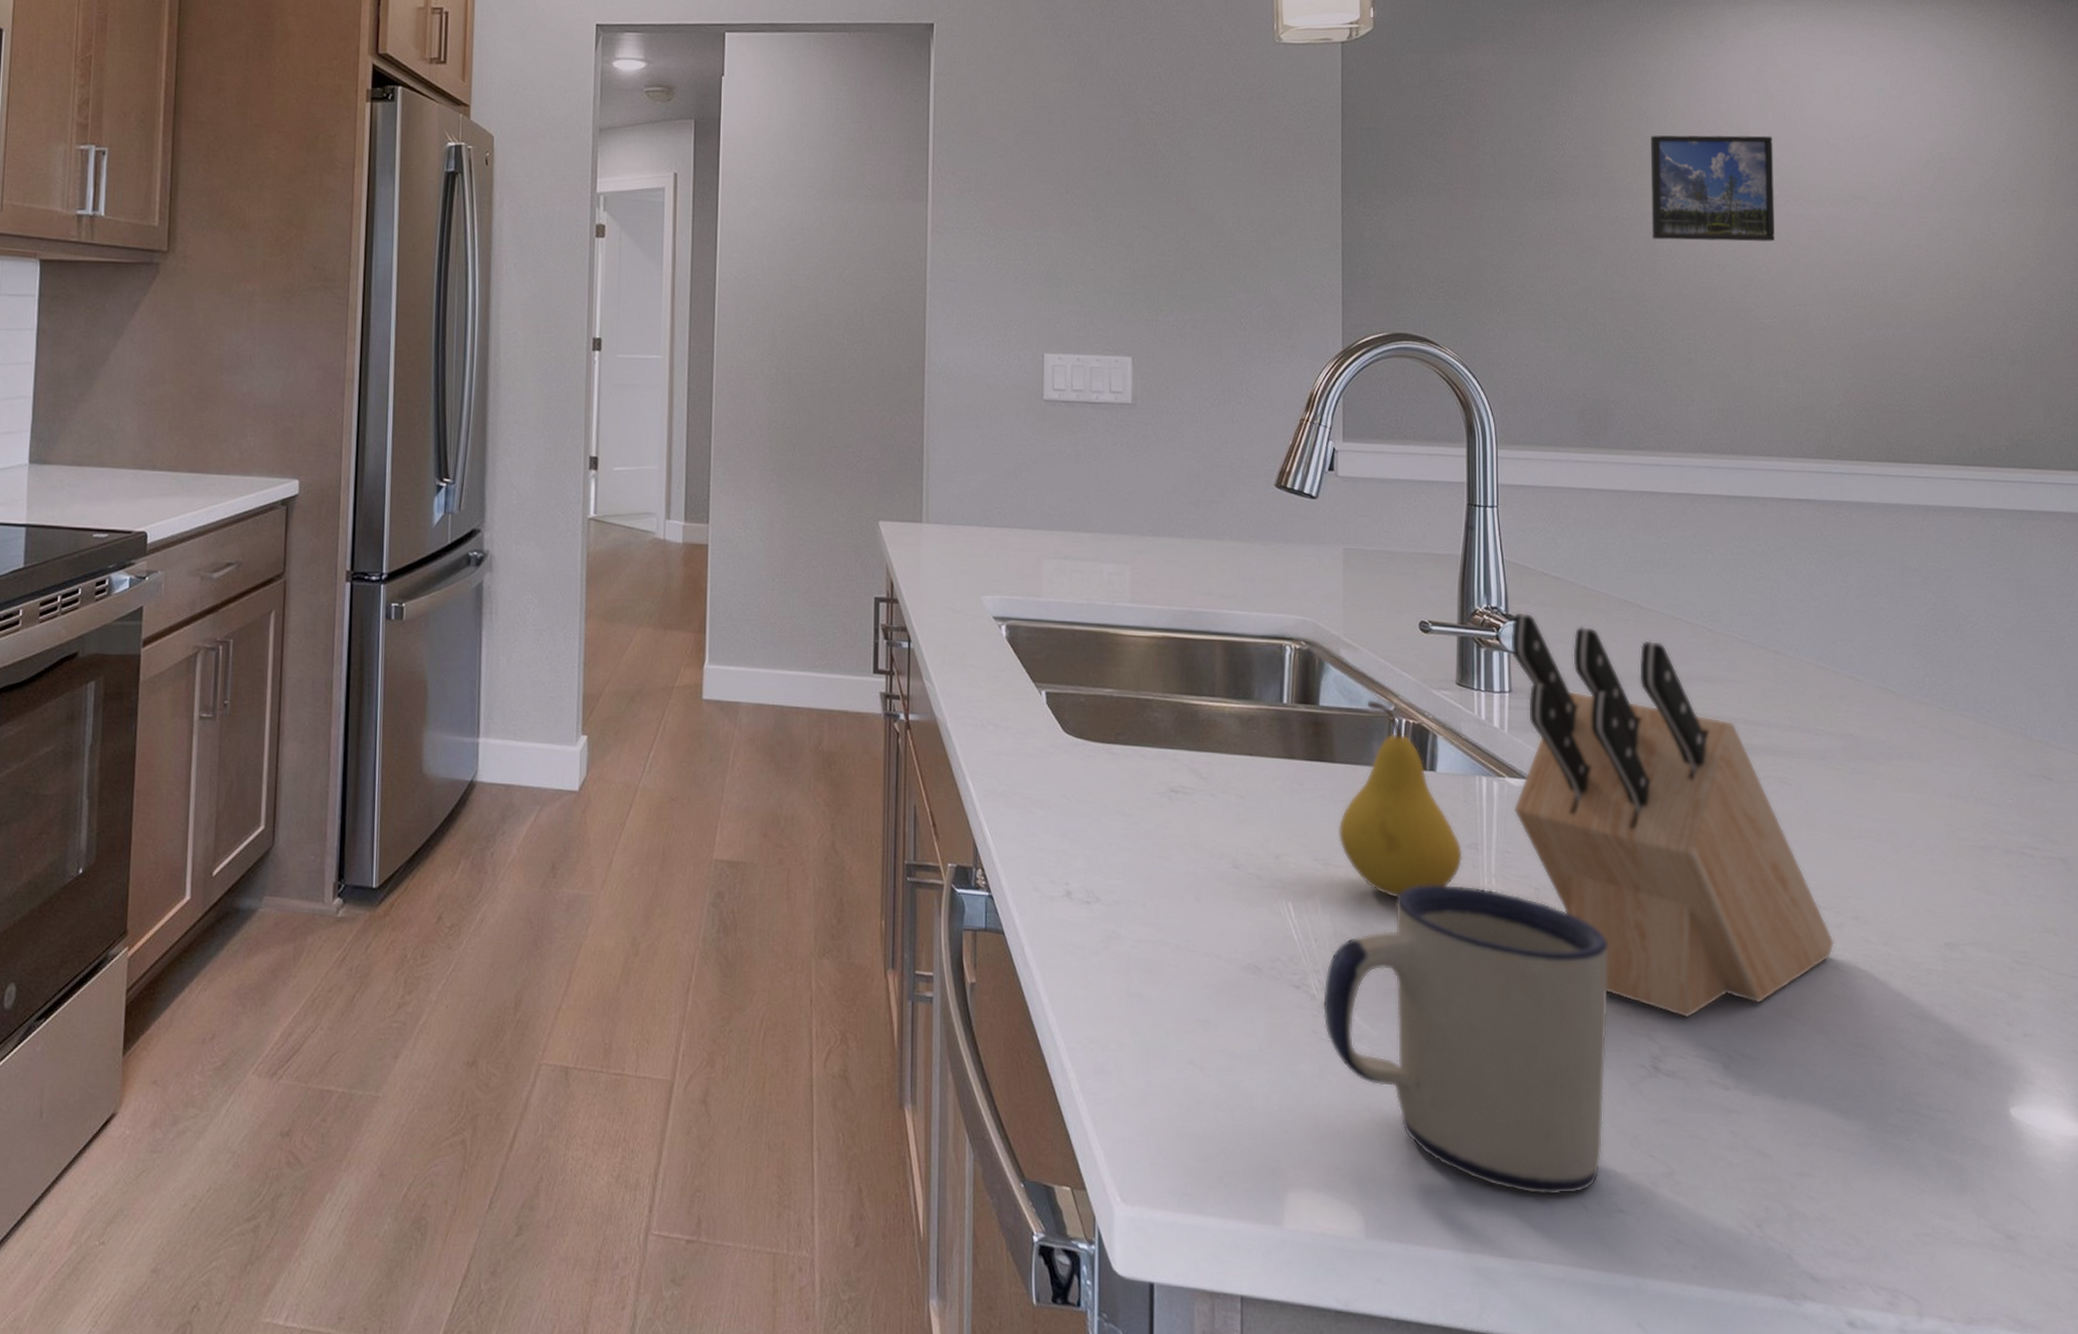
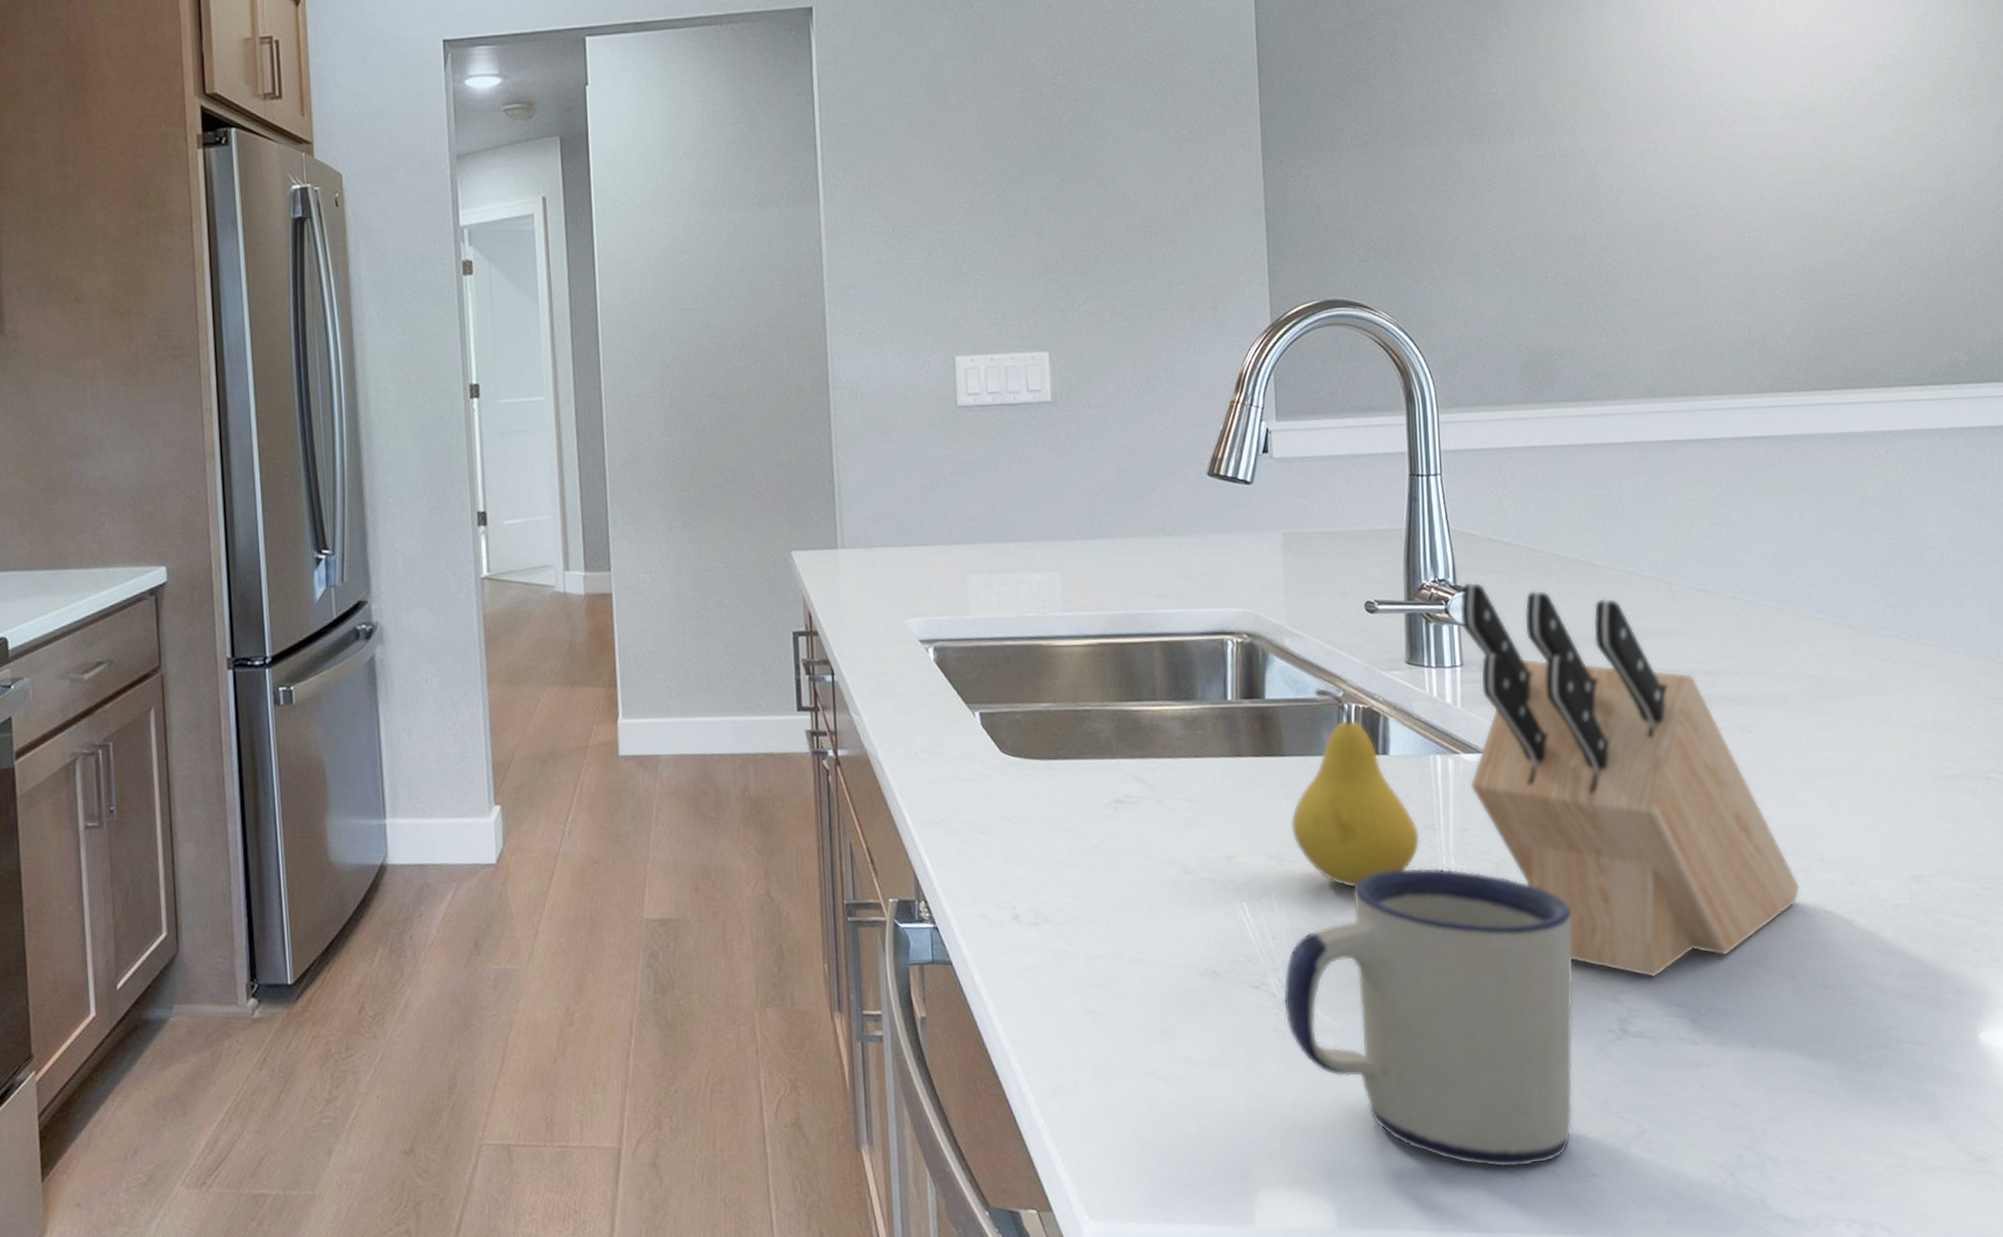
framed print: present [1651,135,1774,242] -> none [1587,52,1721,175]

